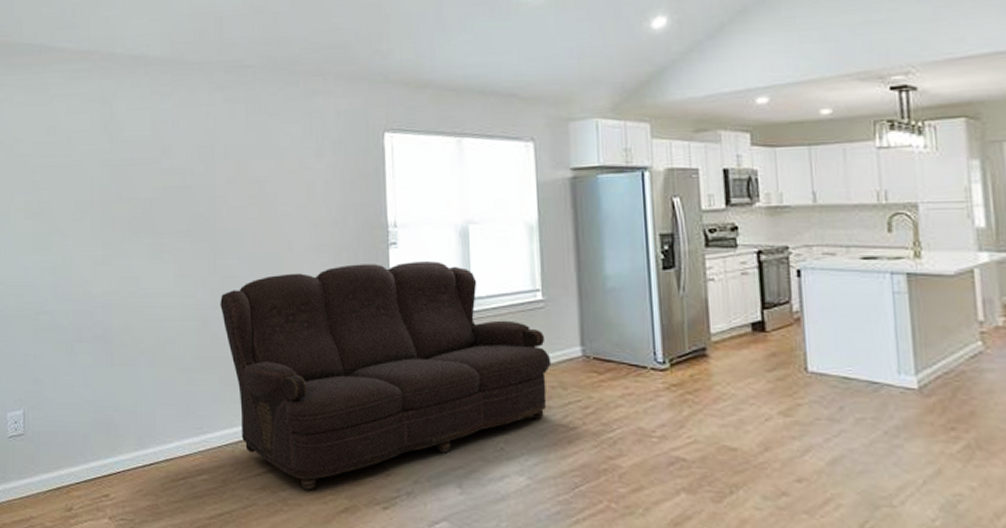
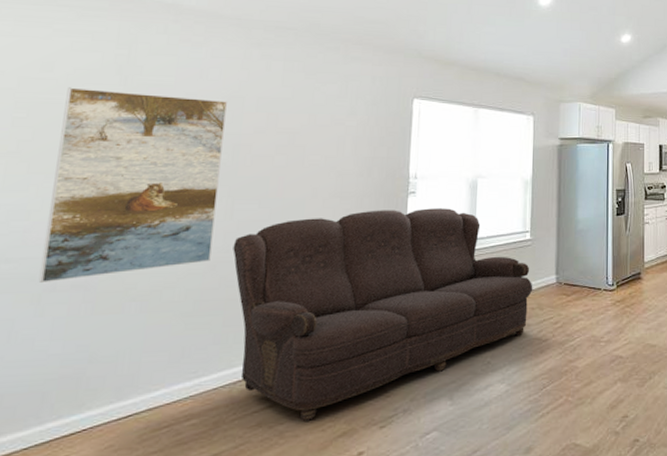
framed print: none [69,149,202,334] -> present [38,87,228,283]

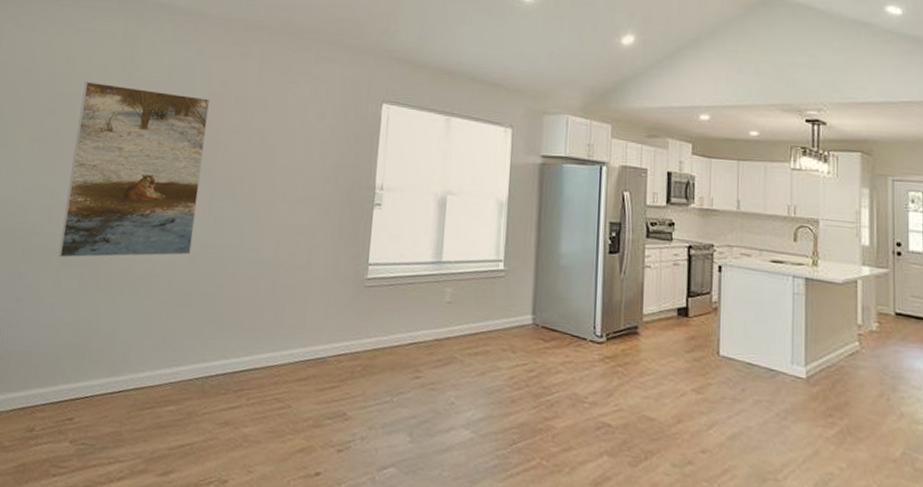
sofa: present [233,208,533,422] -> none [209,219,505,430]

